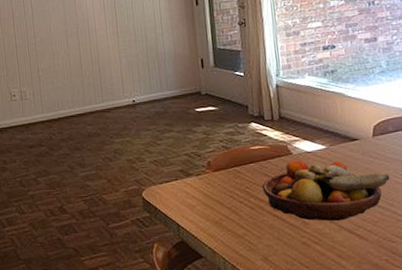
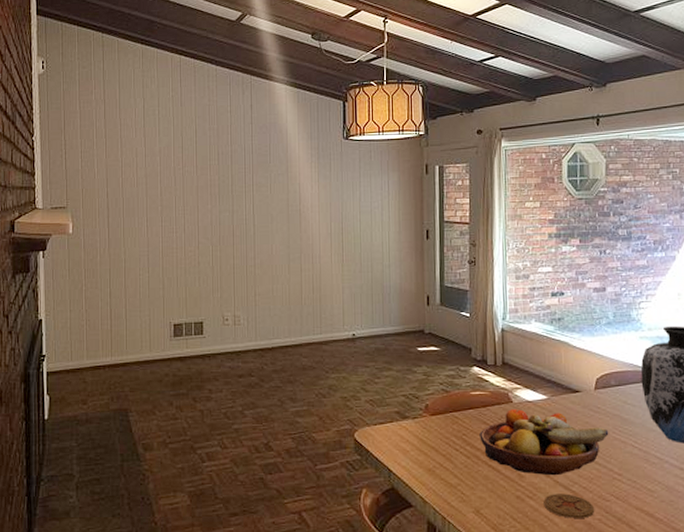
coaster: none [329,237,382,261] -> present [543,494,595,518]

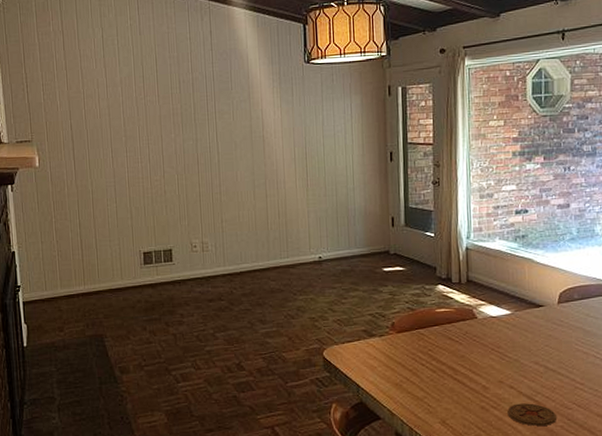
fruit bowl: present [479,409,609,476] -> none [445,324,572,387]

